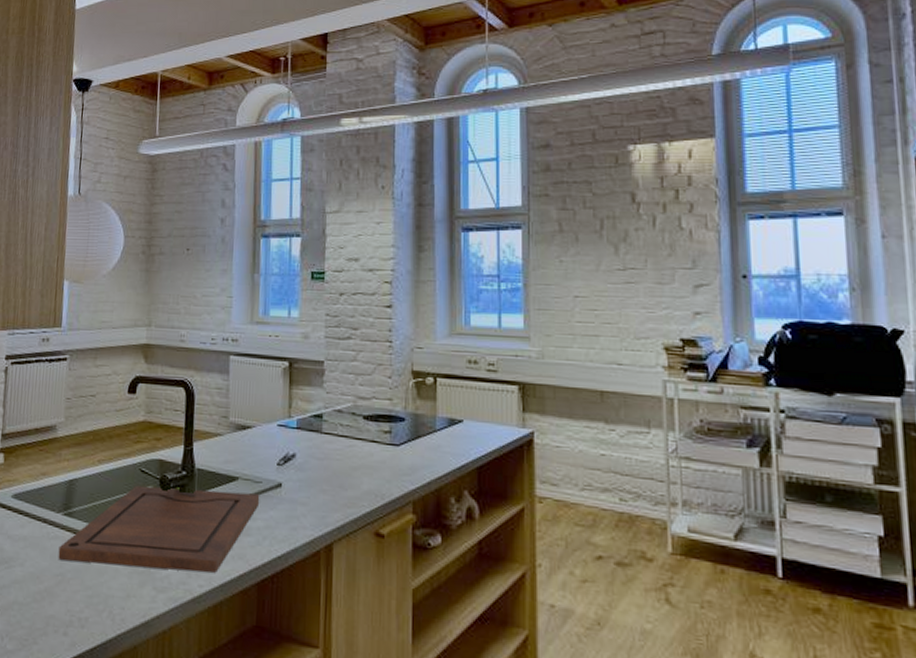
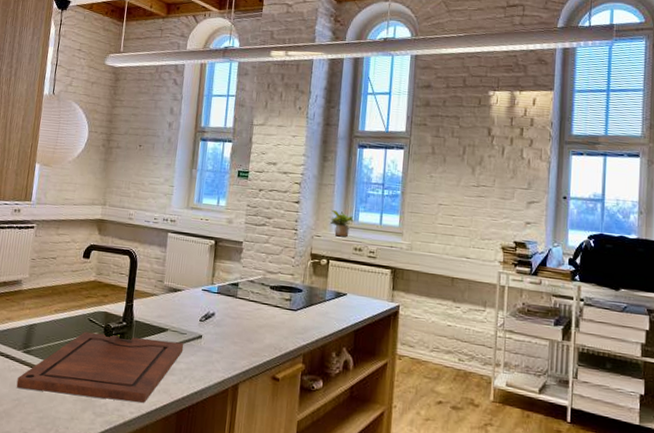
potted plant: none [434,314,464,348] -> present [330,210,354,238]

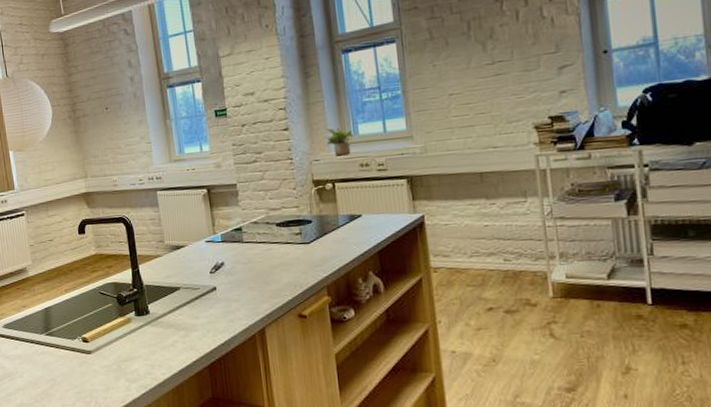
cutting board: present [16,331,184,403] -> none [47,298,201,369]

